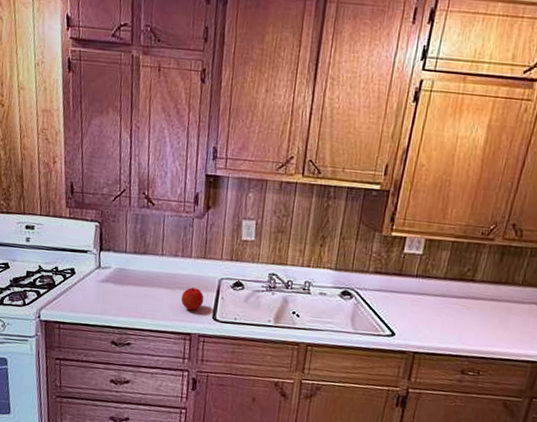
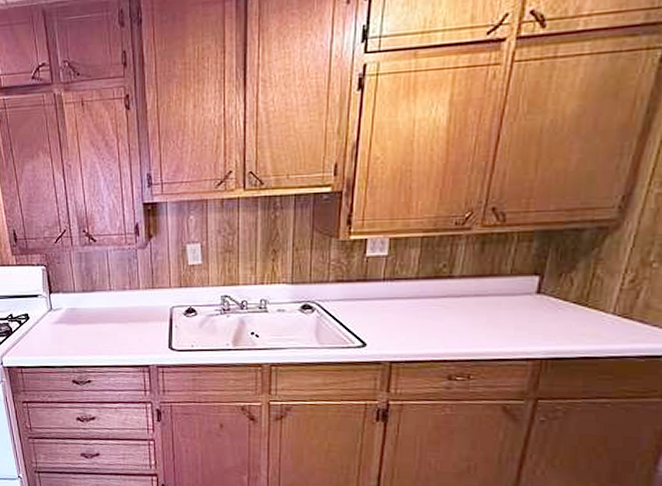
fruit: present [180,287,204,311] -> none [134,319,158,343]

